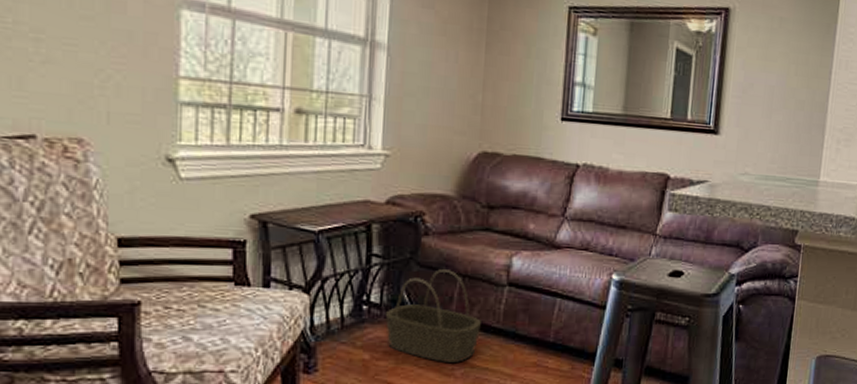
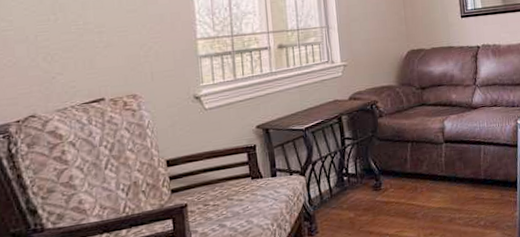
basket: present [386,269,481,364] -> none [361,139,430,210]

